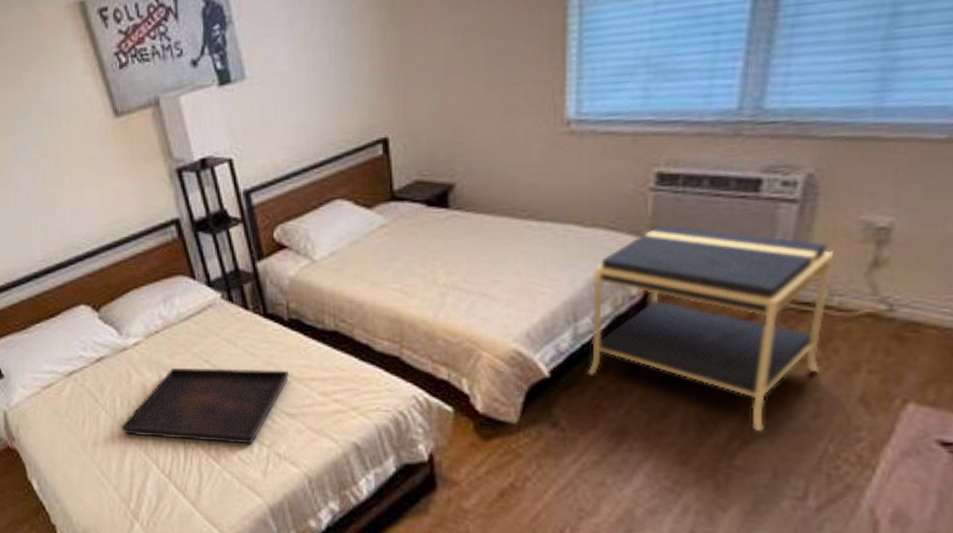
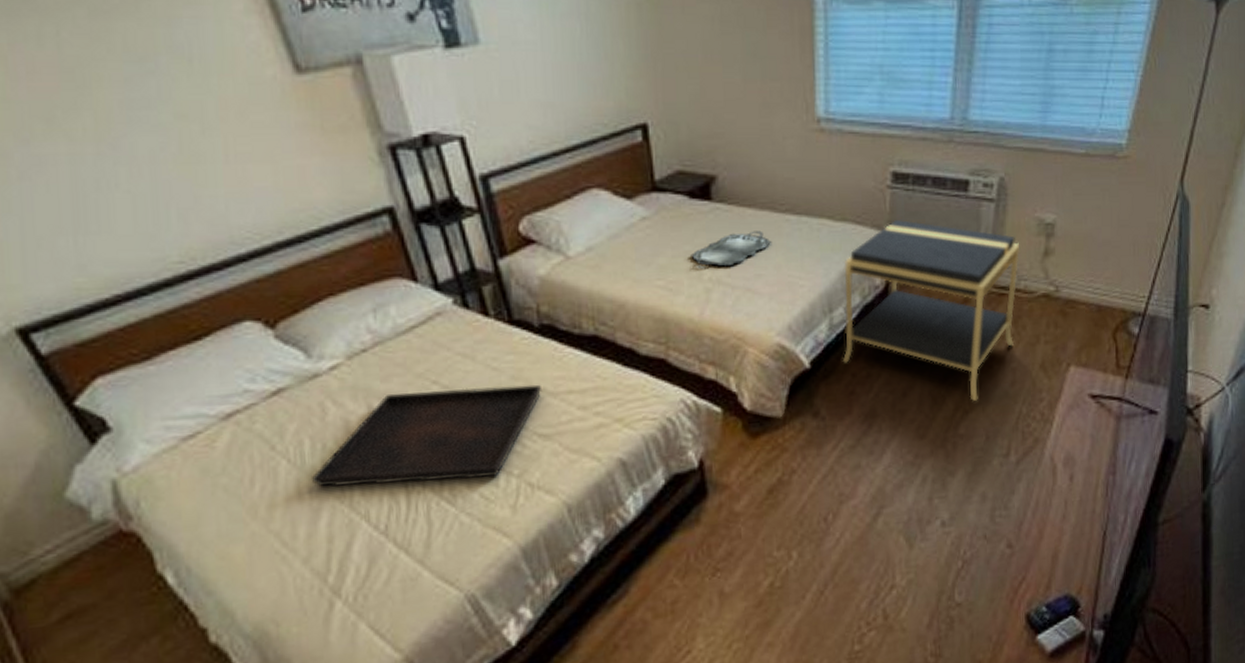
serving tray: none [426,237,512,271] -> present [690,230,772,266]

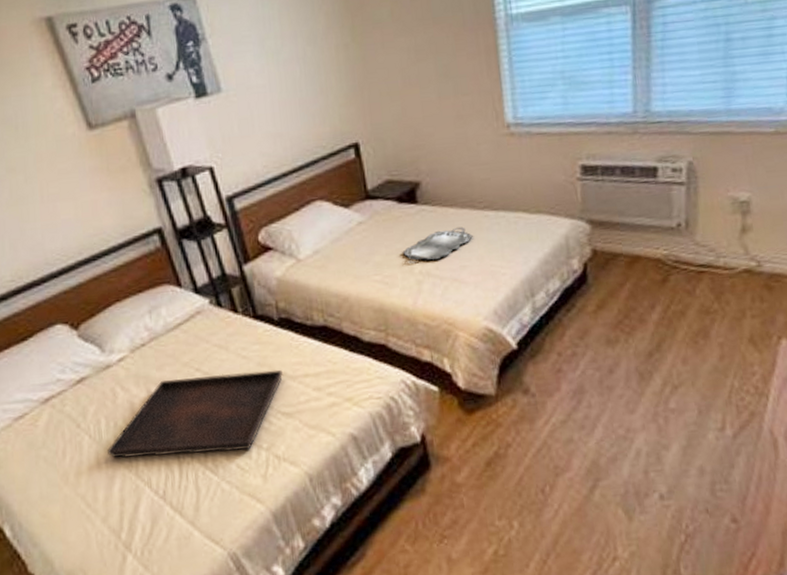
nightstand: present [842,220,1020,402] -> none [542,208,718,377]

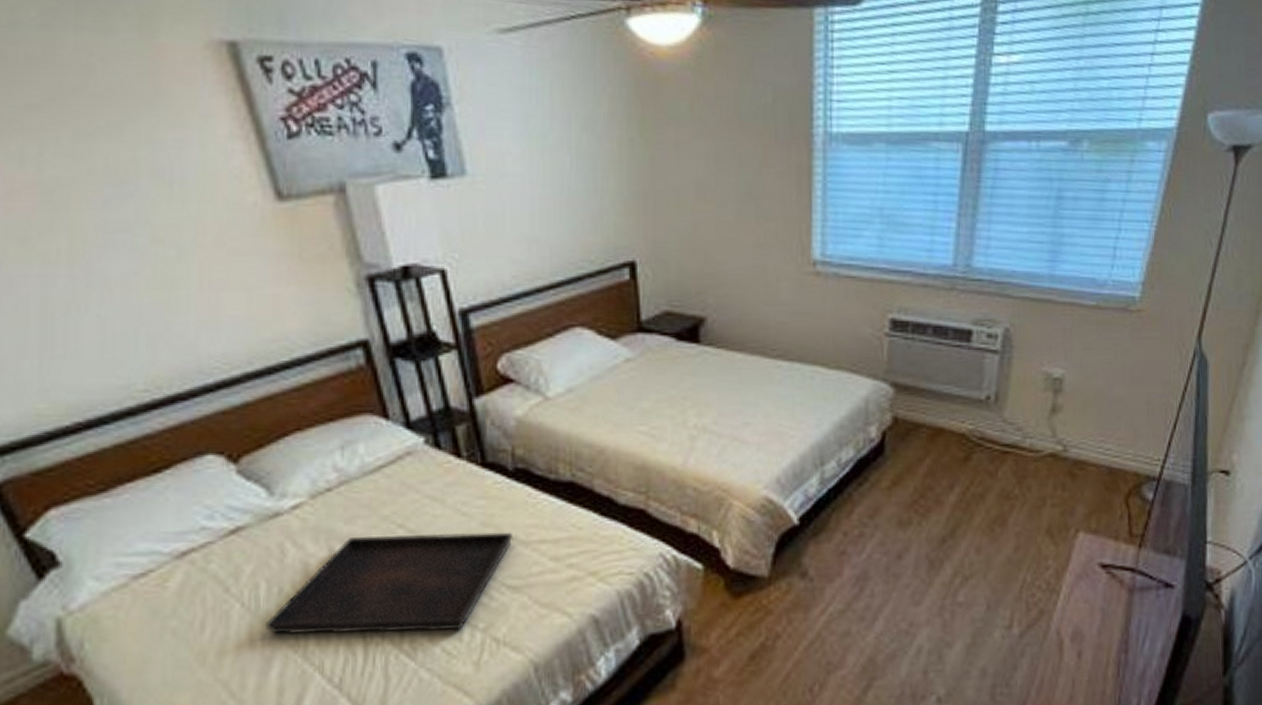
serving tray: present [402,227,474,260] -> none [676,376,762,412]

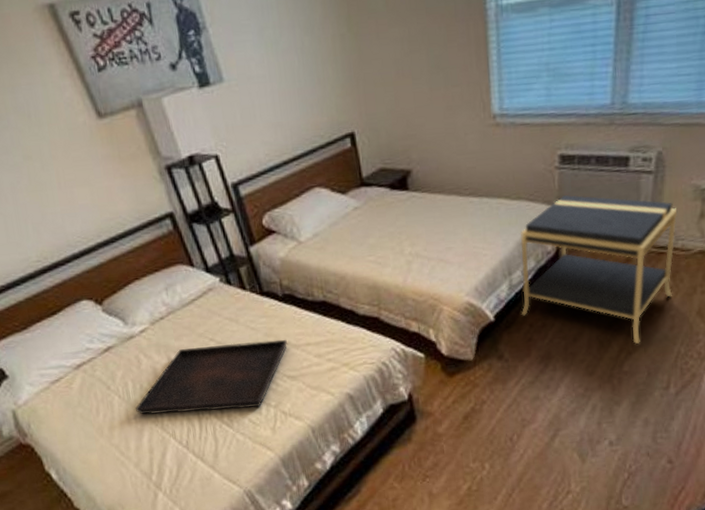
nightstand: none [833,370,1026,568] -> present [520,195,678,345]

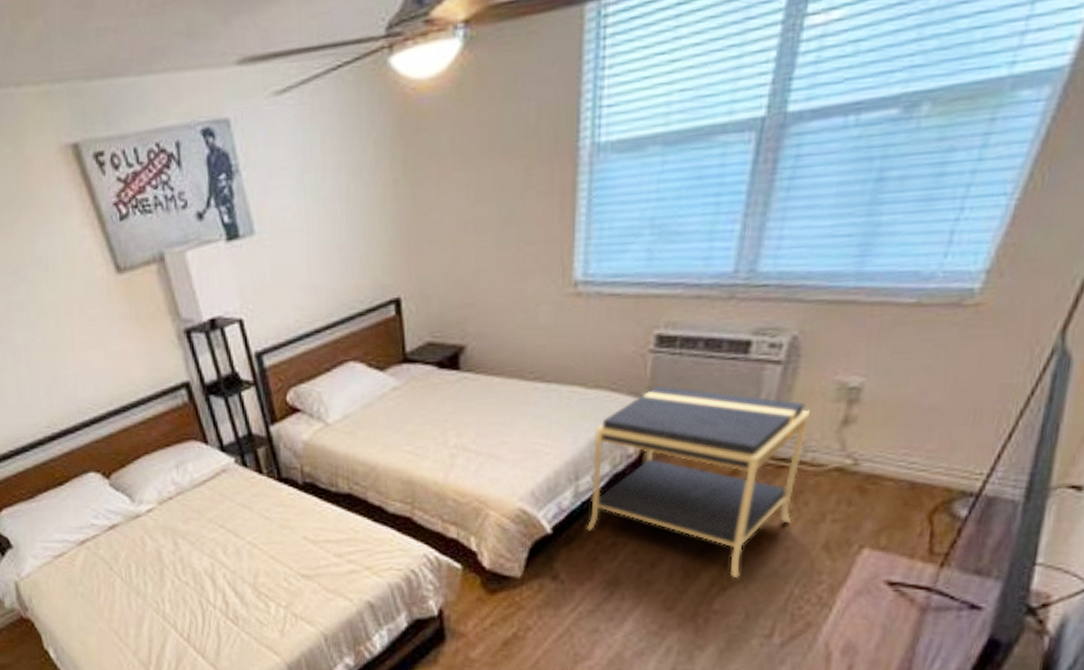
serving tray: present [135,339,288,415] -> none [137,532,305,606]

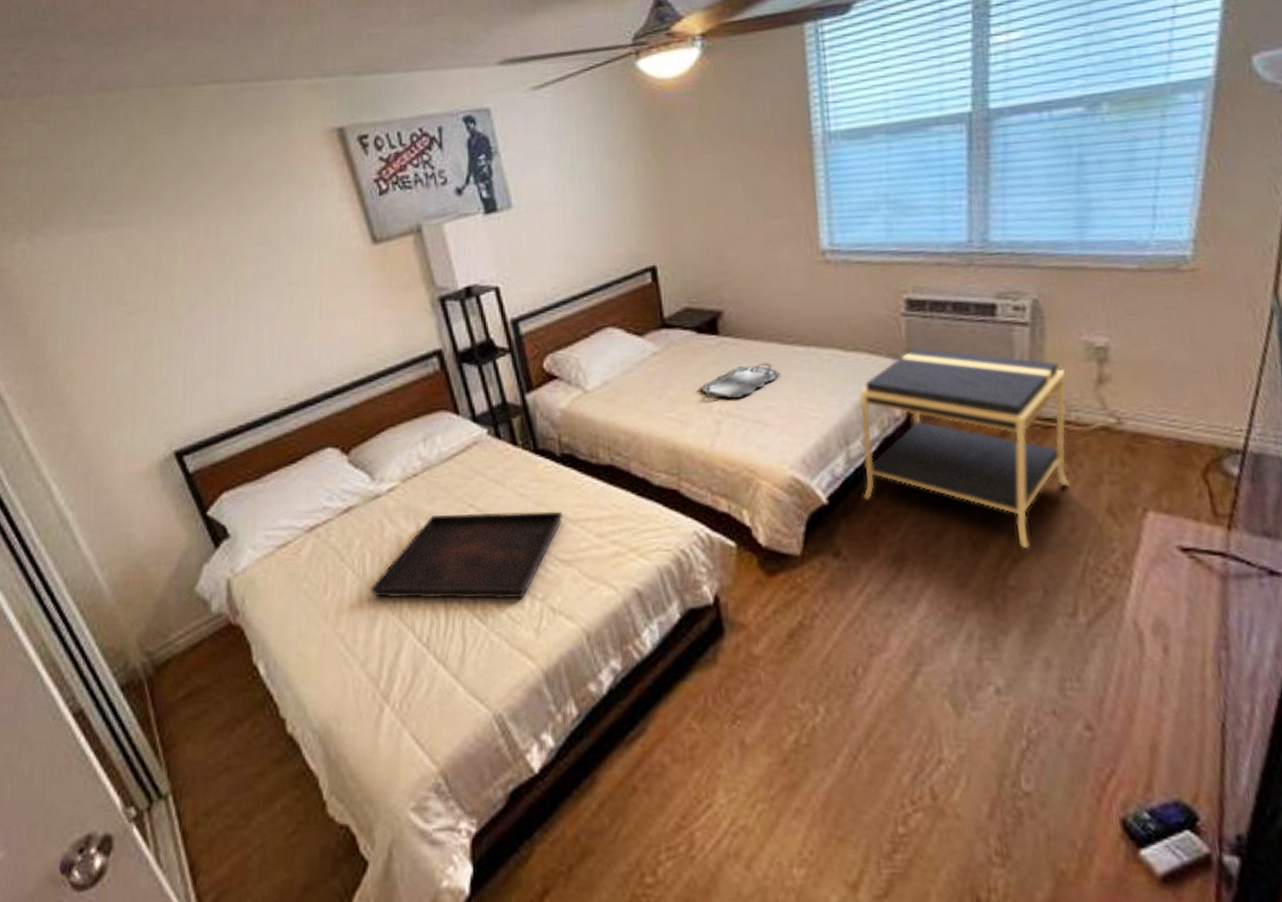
serving tray: none [137,532,305,606] -> present [371,511,564,600]
serving tray: none [437,399,519,433] -> present [700,362,781,398]

